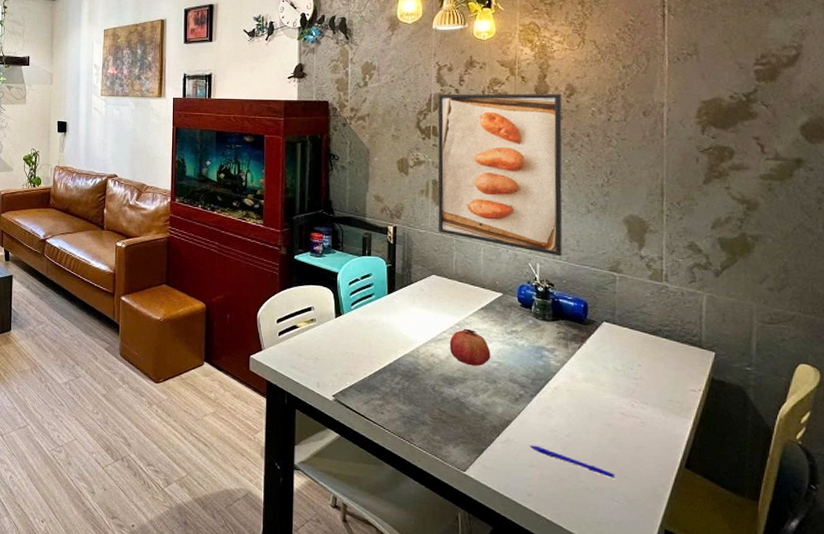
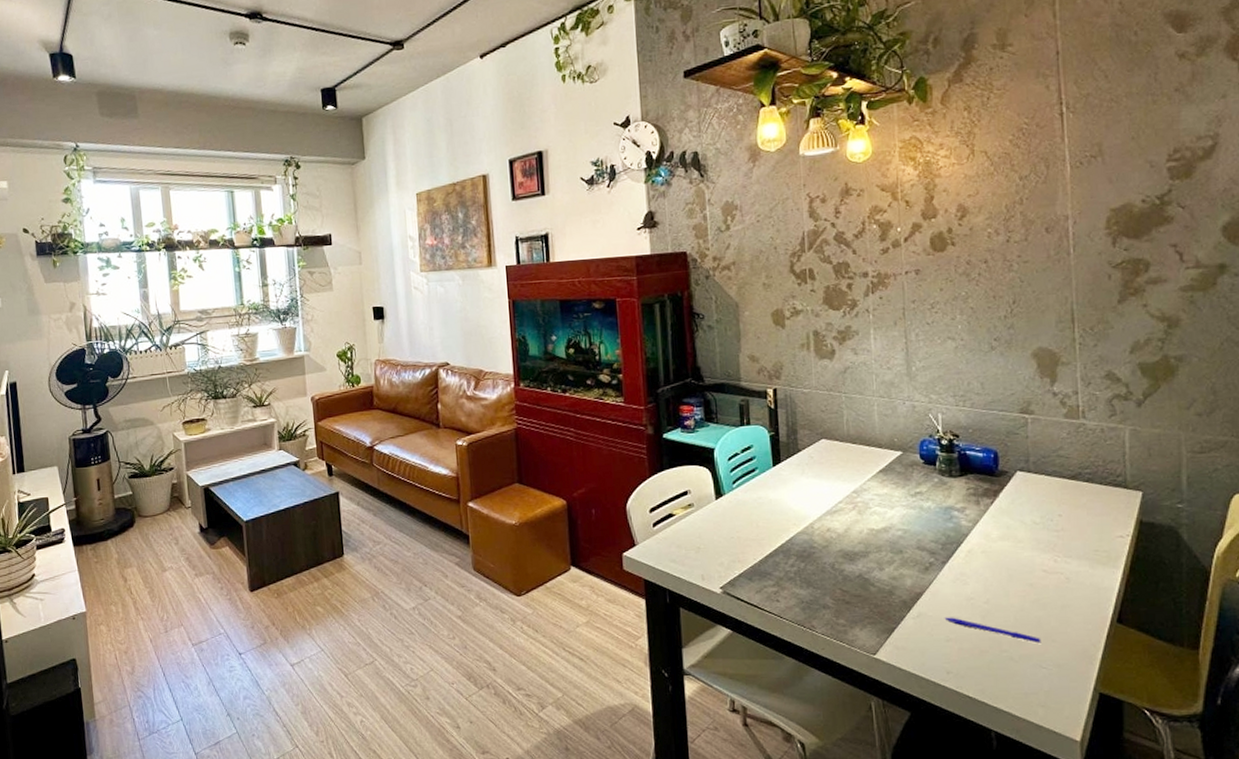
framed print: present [437,93,563,257] -> none [812,216,965,403]
fruit: present [449,328,491,366] -> none [846,495,894,537]

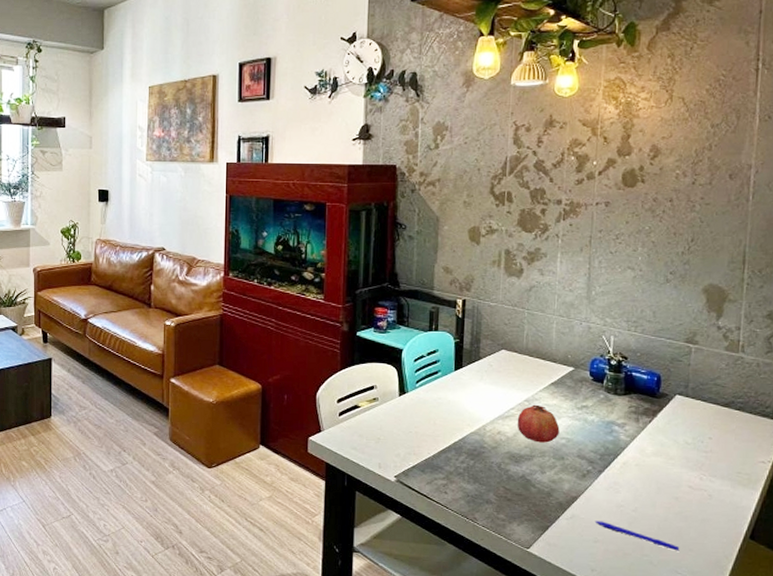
fruit: none [846,495,894,537] -> present [517,404,560,443]

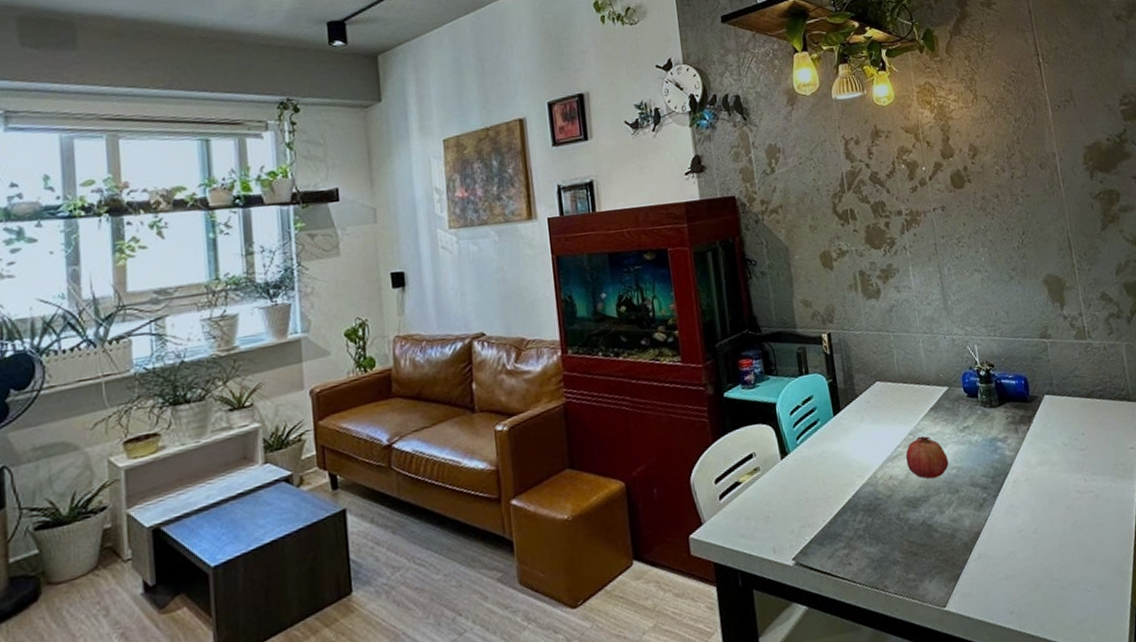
pen: present [594,521,680,551] -> none [1001,552,1084,567]

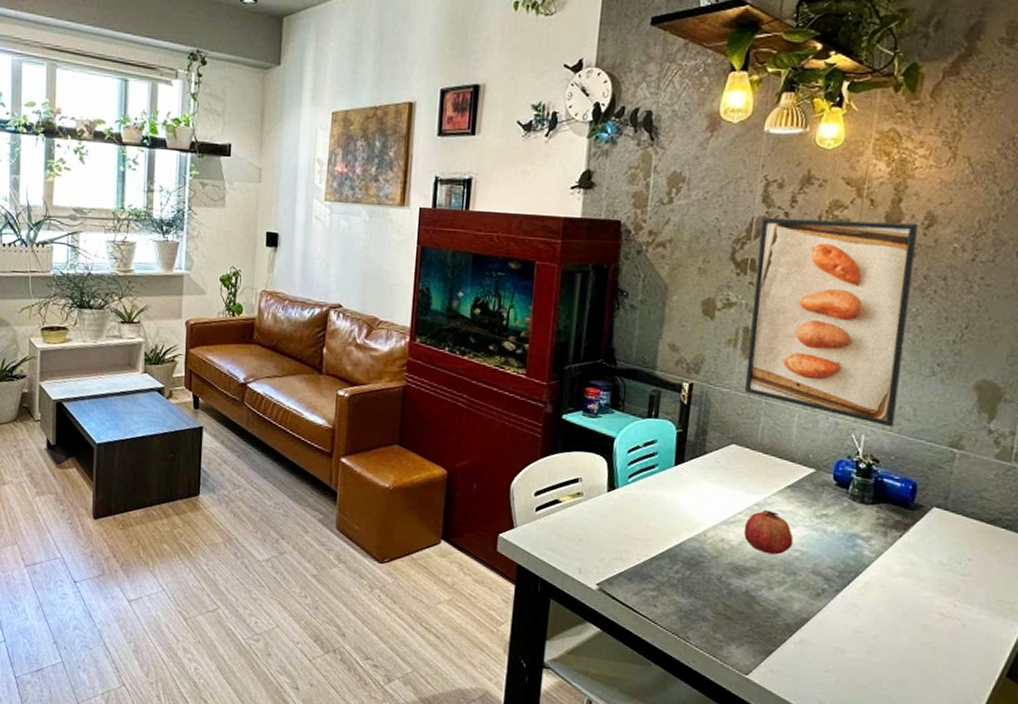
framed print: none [849,155,996,333] -> present [744,217,918,428]

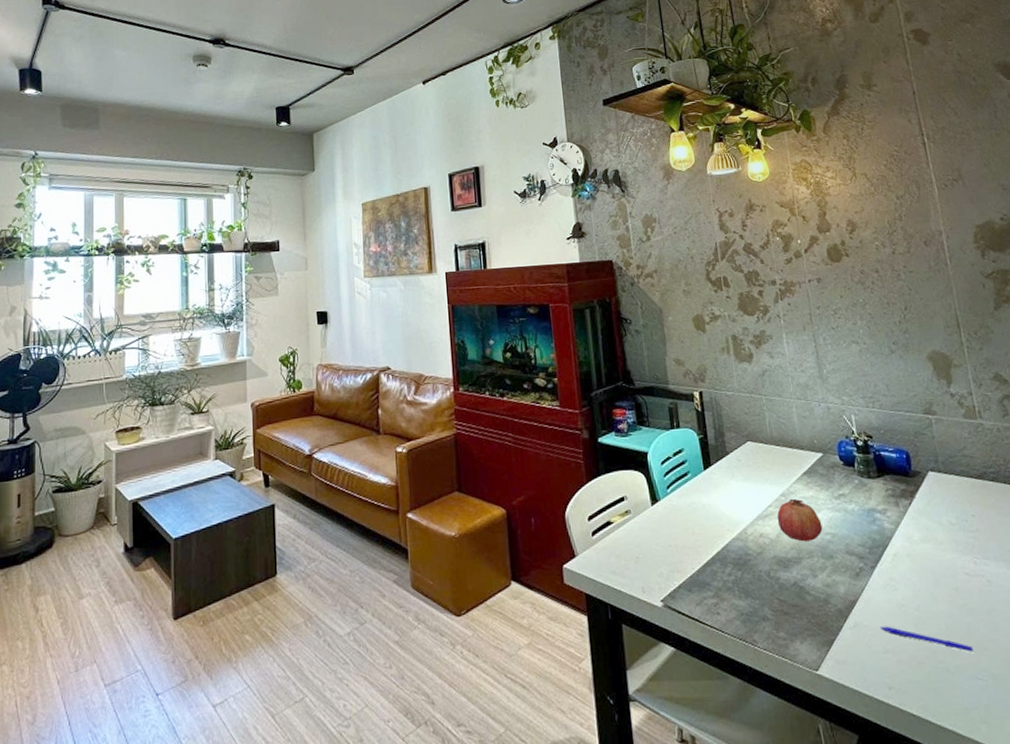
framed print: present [744,217,918,428] -> none [723,230,874,405]
pen: none [827,647,924,687] -> present [879,626,974,652]

